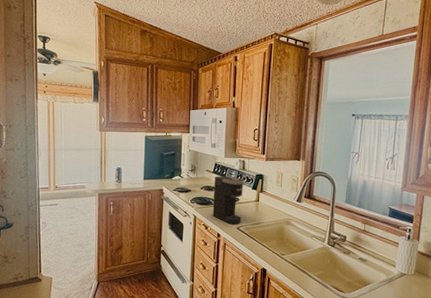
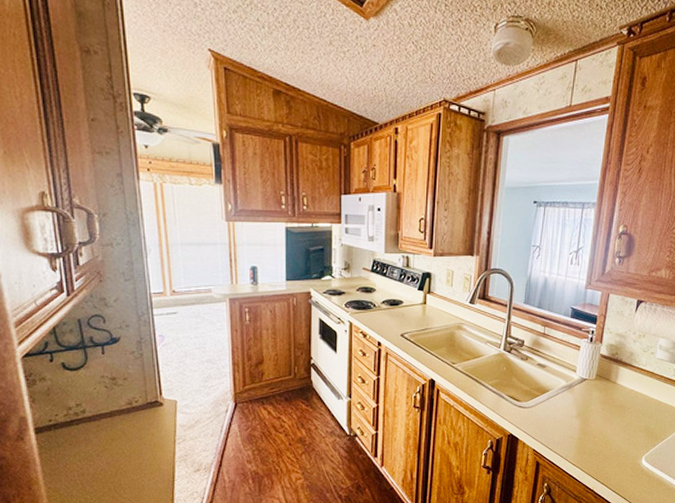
coffee maker: present [212,176,244,224] -> none [371,275,409,330]

